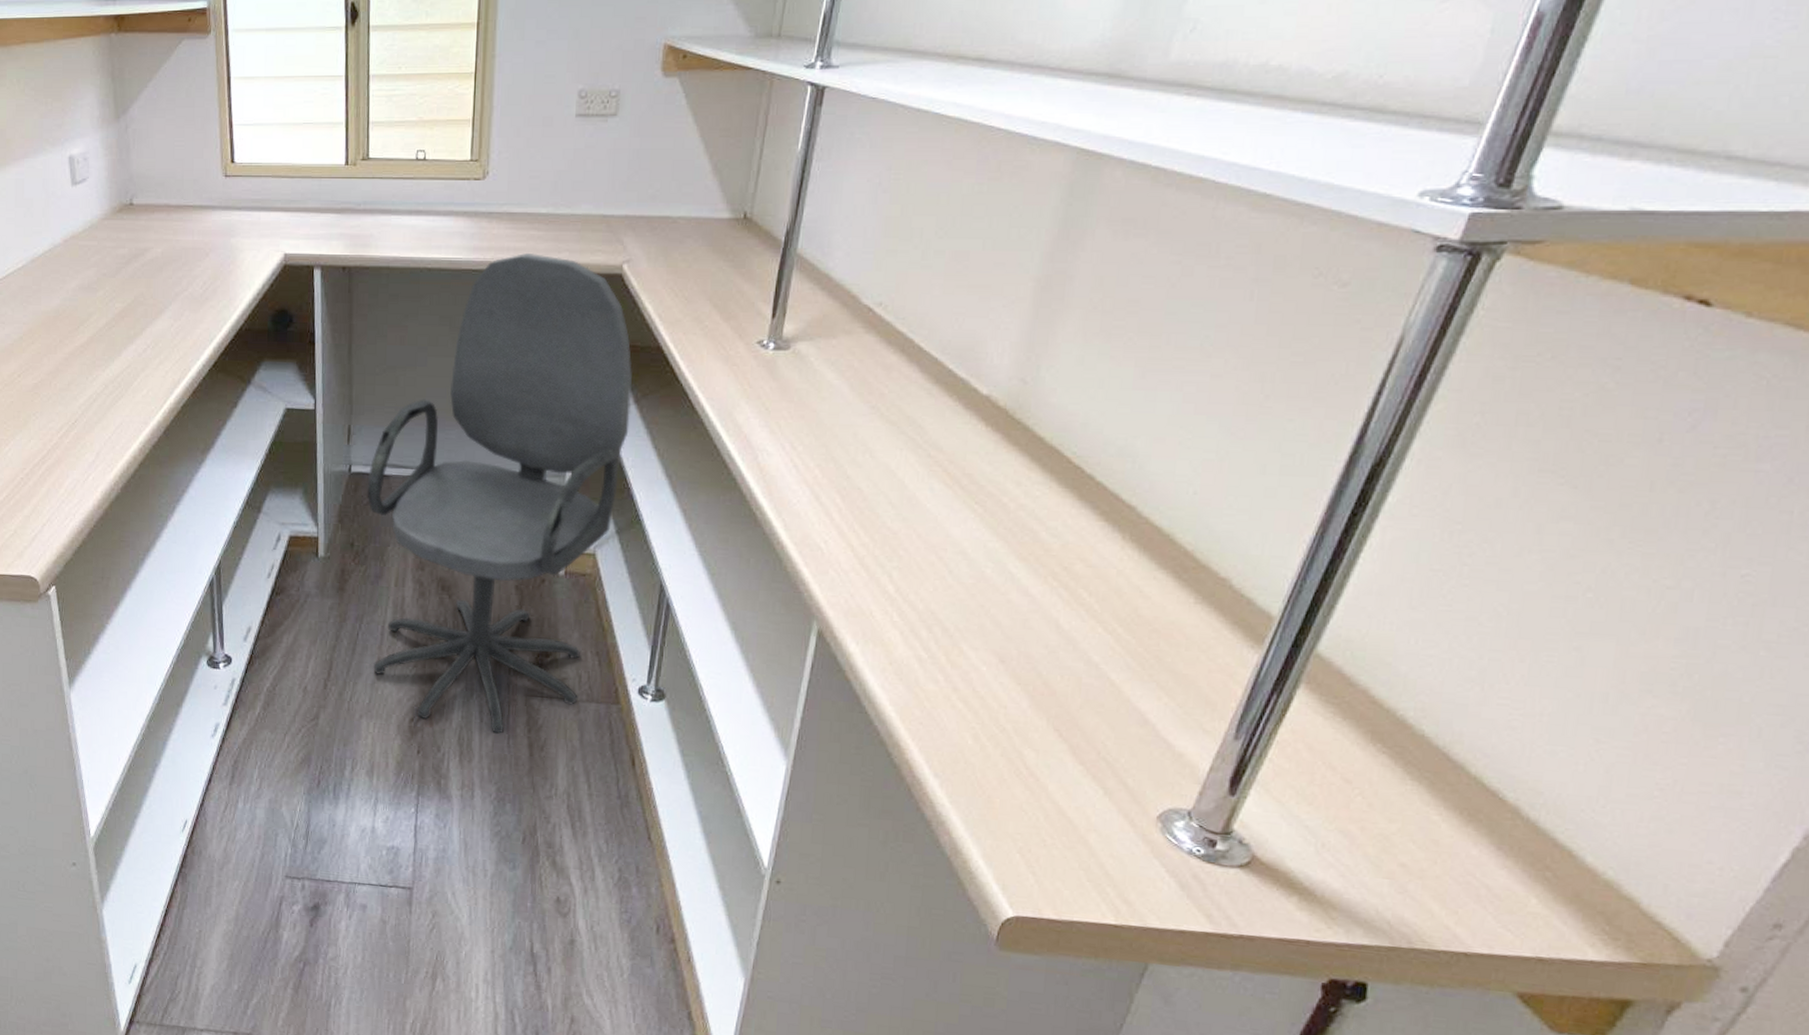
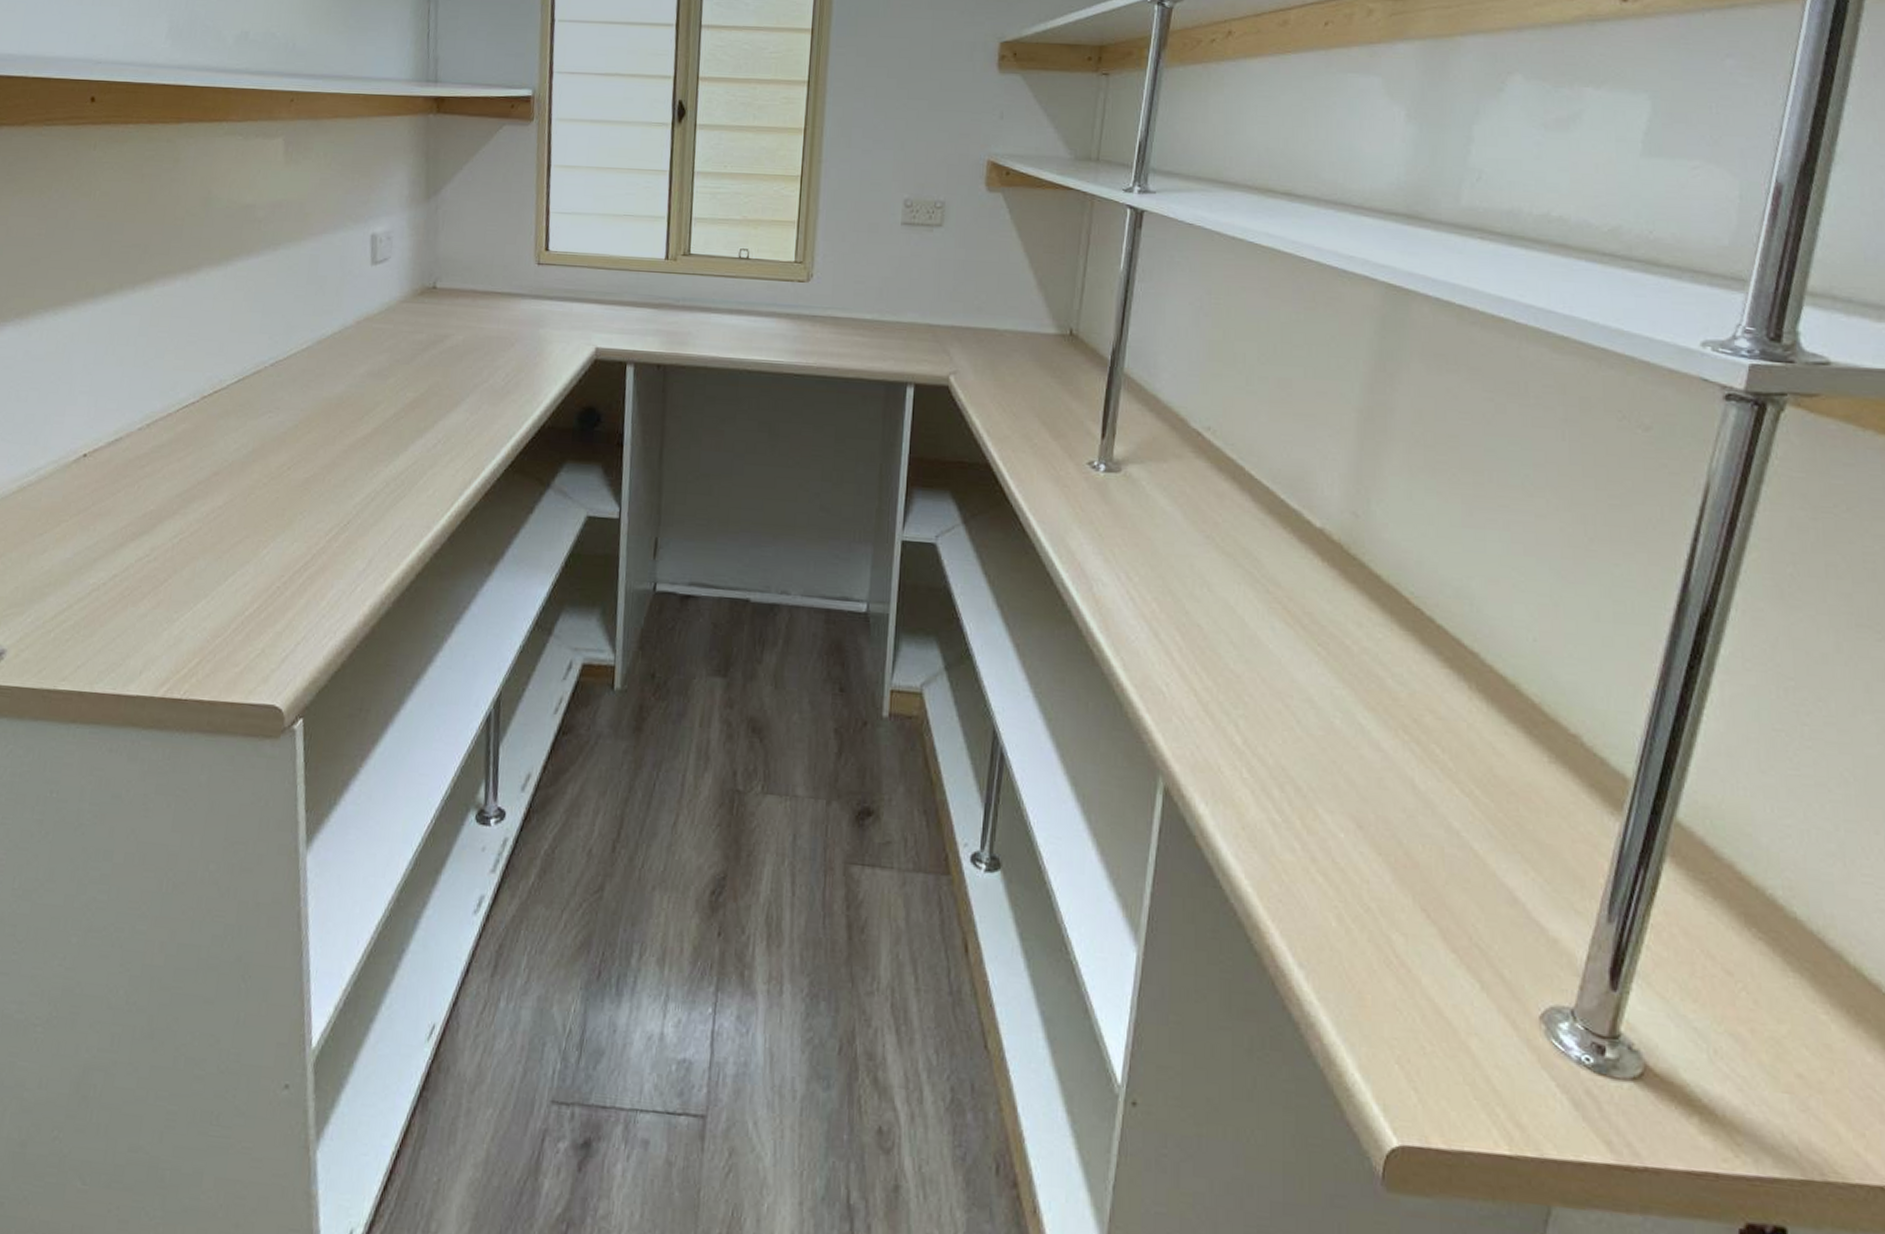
office chair: present [367,253,633,734] -> none [670,360,961,911]

